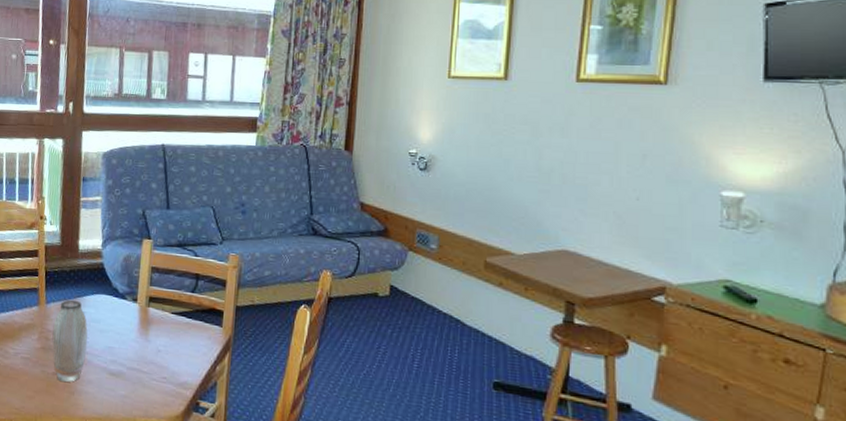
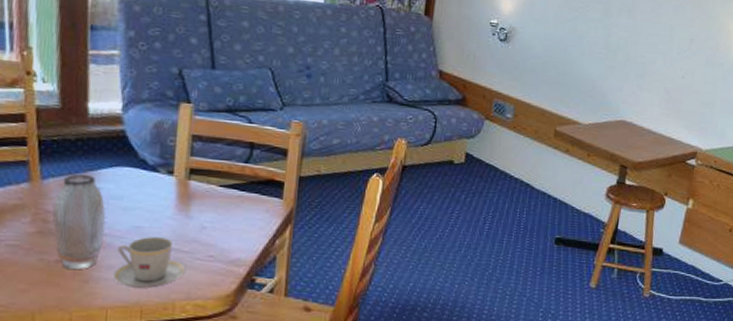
teacup: none [91,356,145,404] -> present [112,237,186,288]

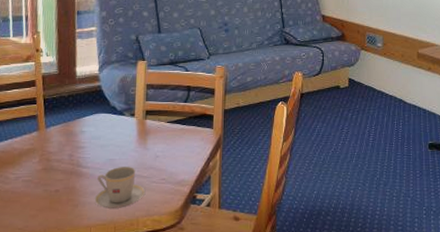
vase: present [52,174,106,269] -> none [53,121,89,196]

